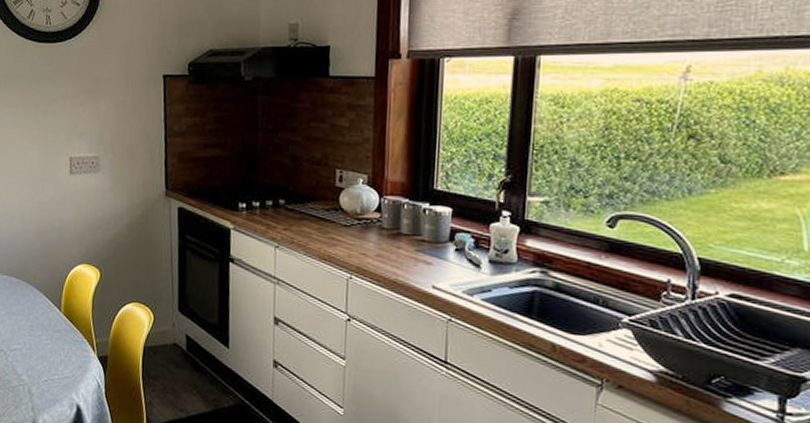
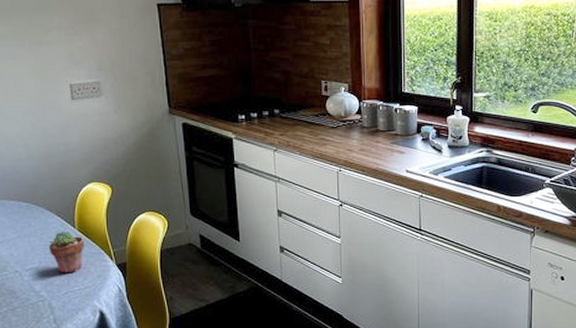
potted succulent: none [34,312,69,360] -> present [48,230,84,274]

